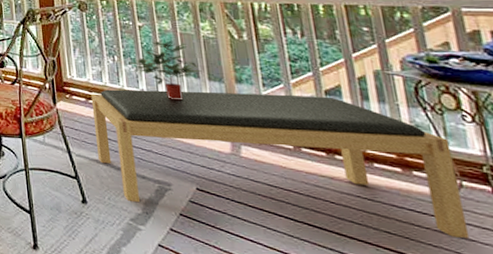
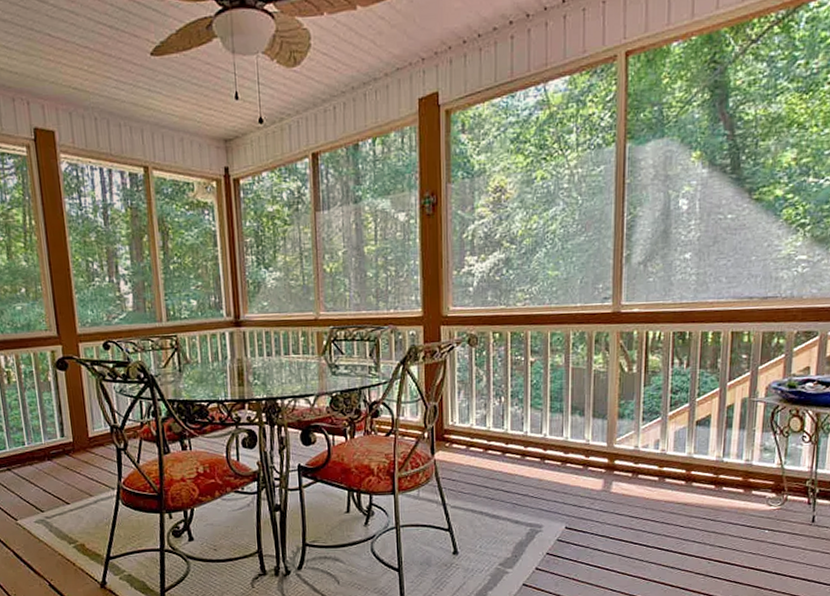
bench: present [90,89,470,238] -> none [472,427,787,548]
potted plant: present [127,40,202,99] -> none [514,376,588,440]

